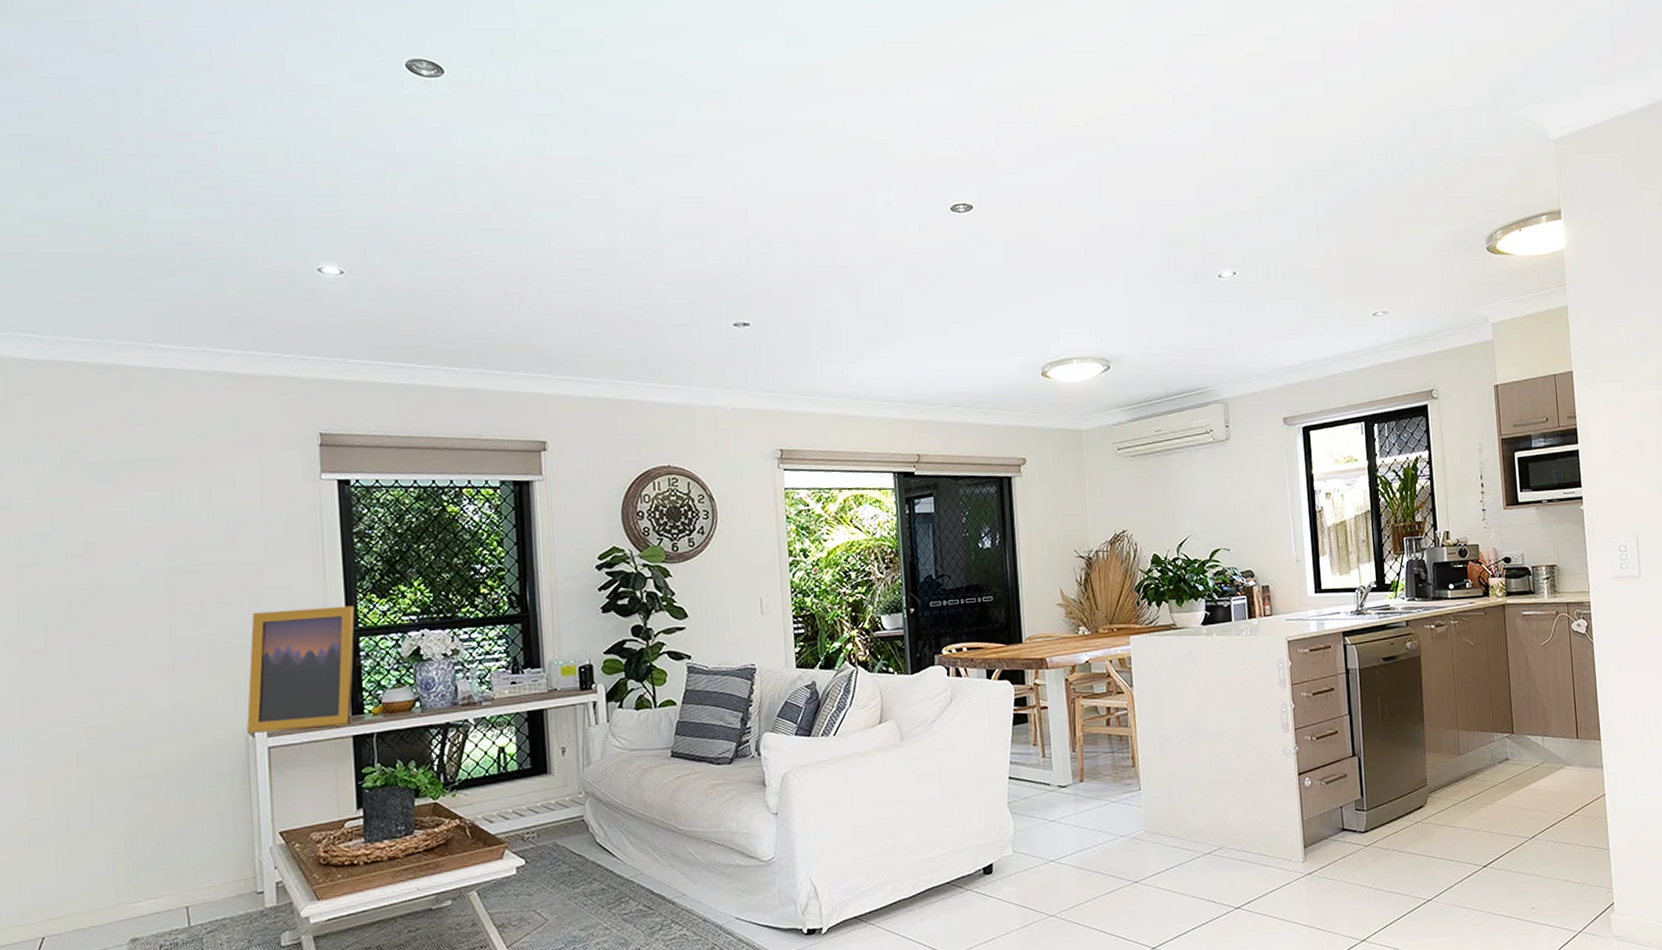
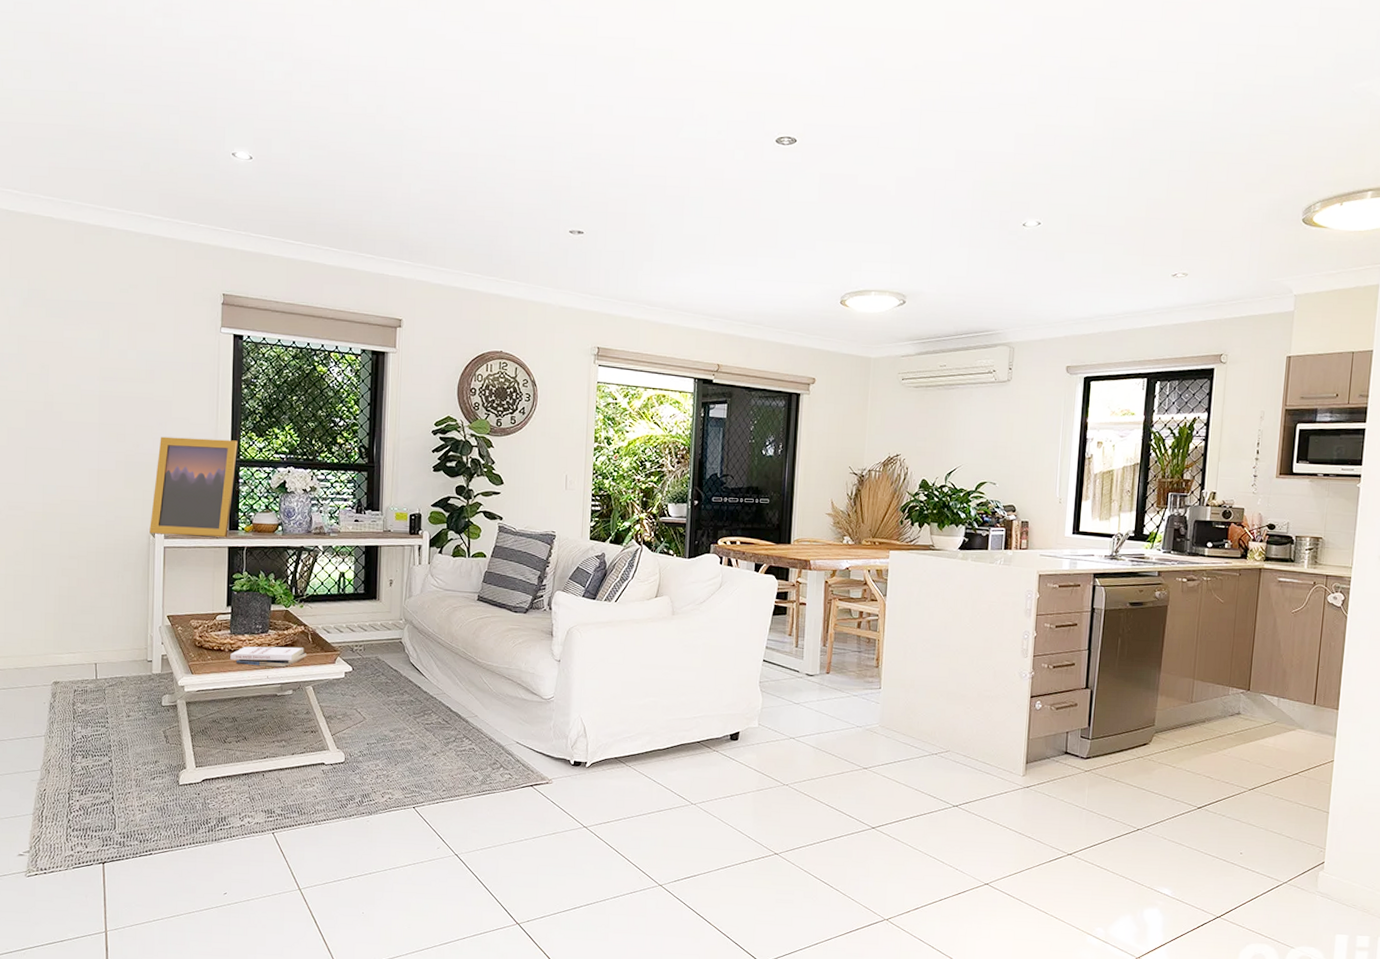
books: none [367,845,466,879] -> present [230,646,306,668]

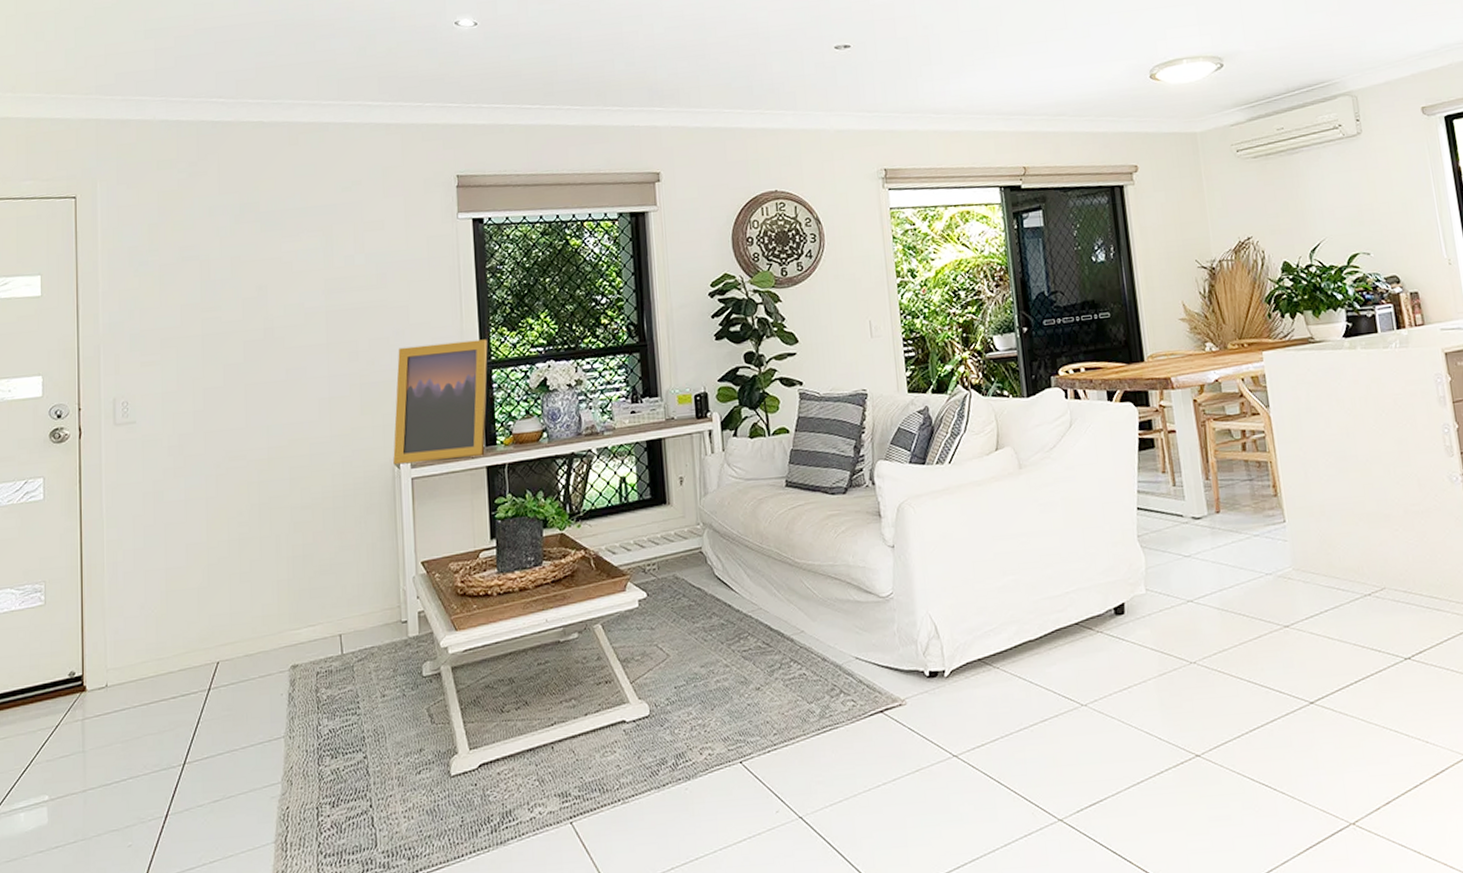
books: present [230,646,306,668] -> none [500,576,590,610]

